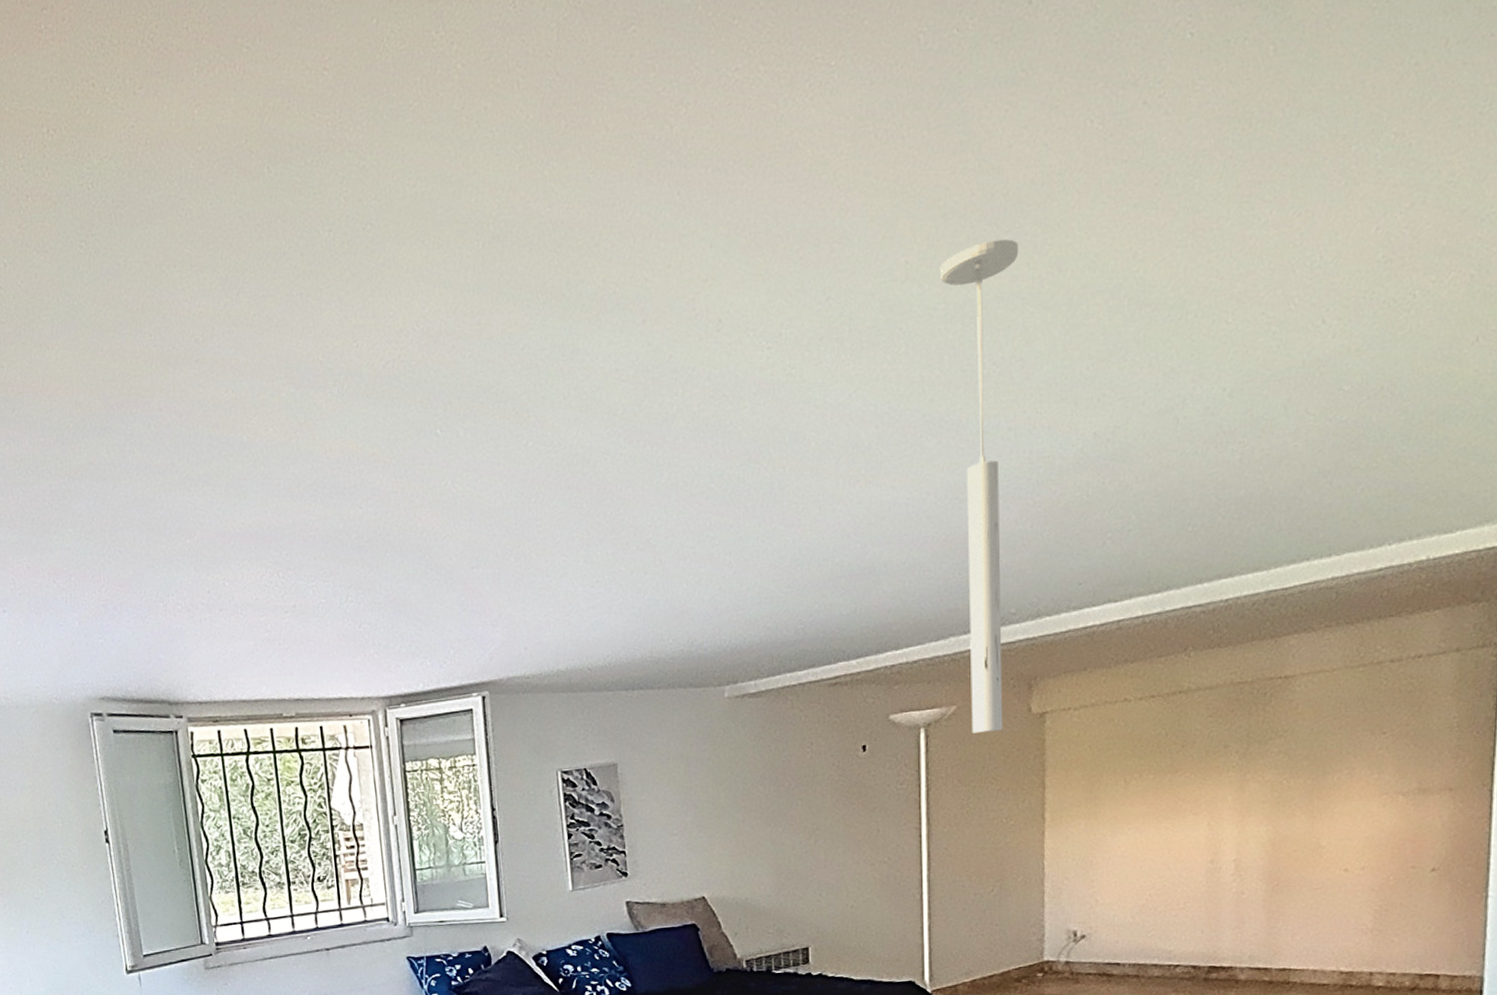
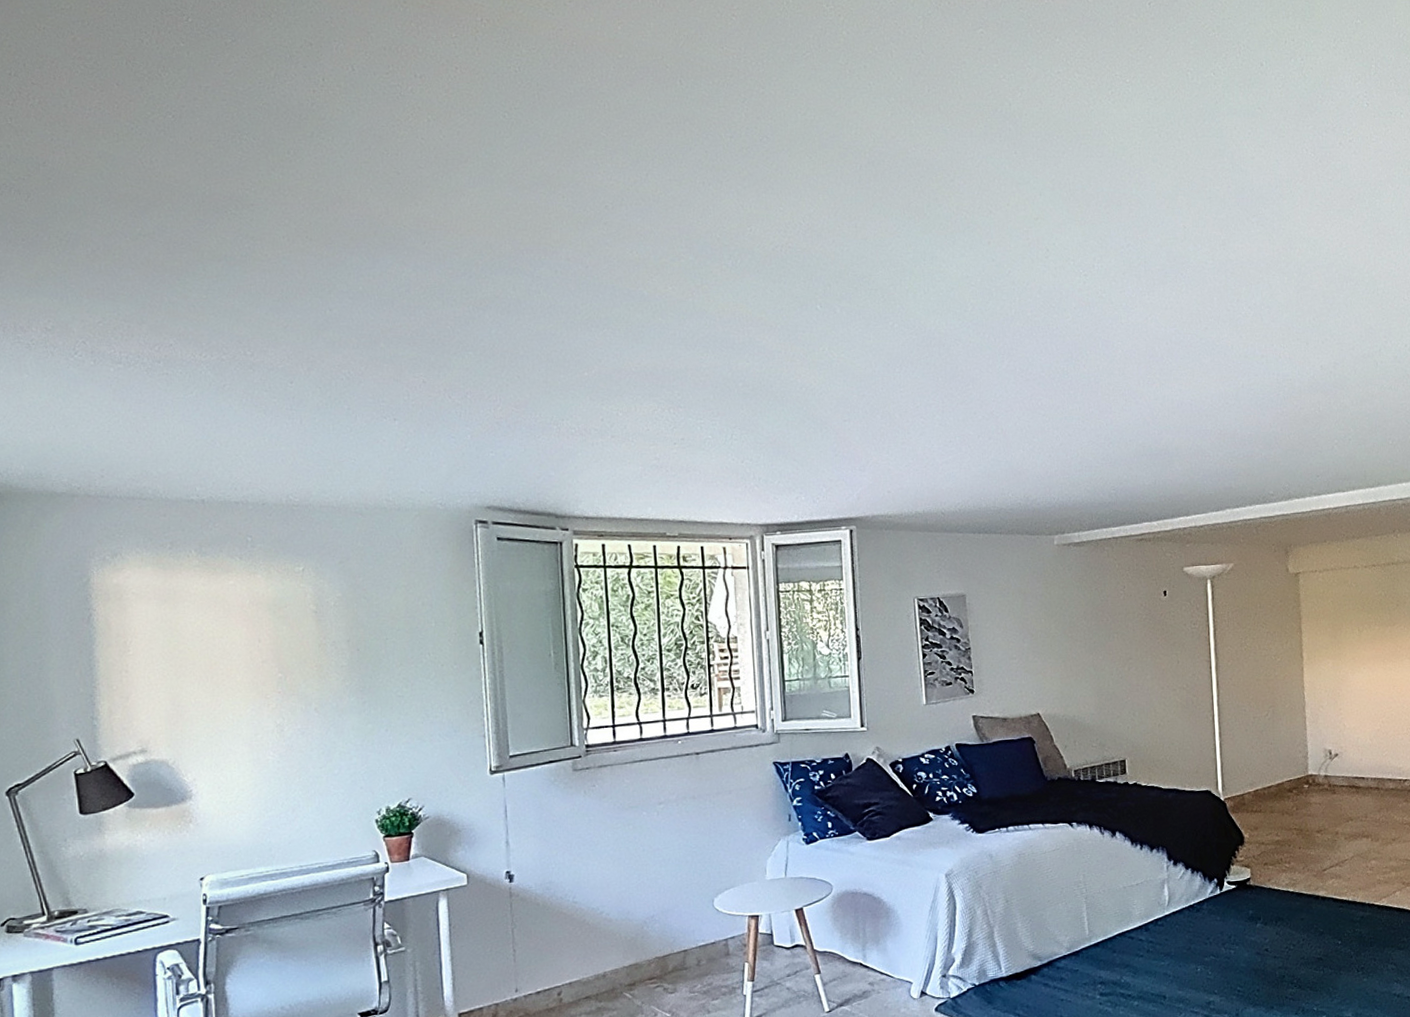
ceiling light: present [940,239,1019,734] -> none [1208,220,1269,586]

